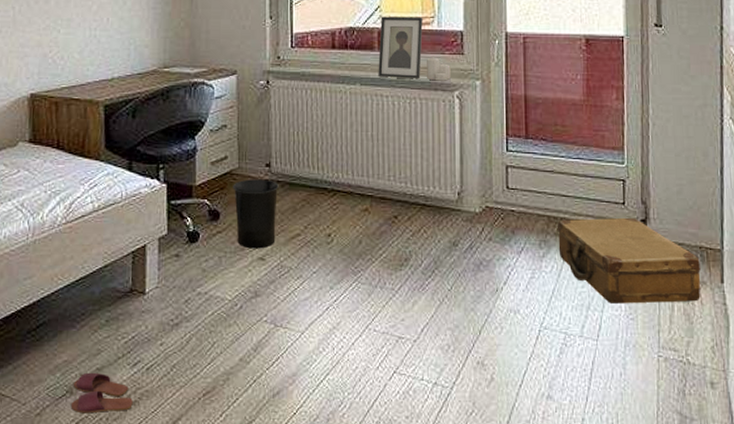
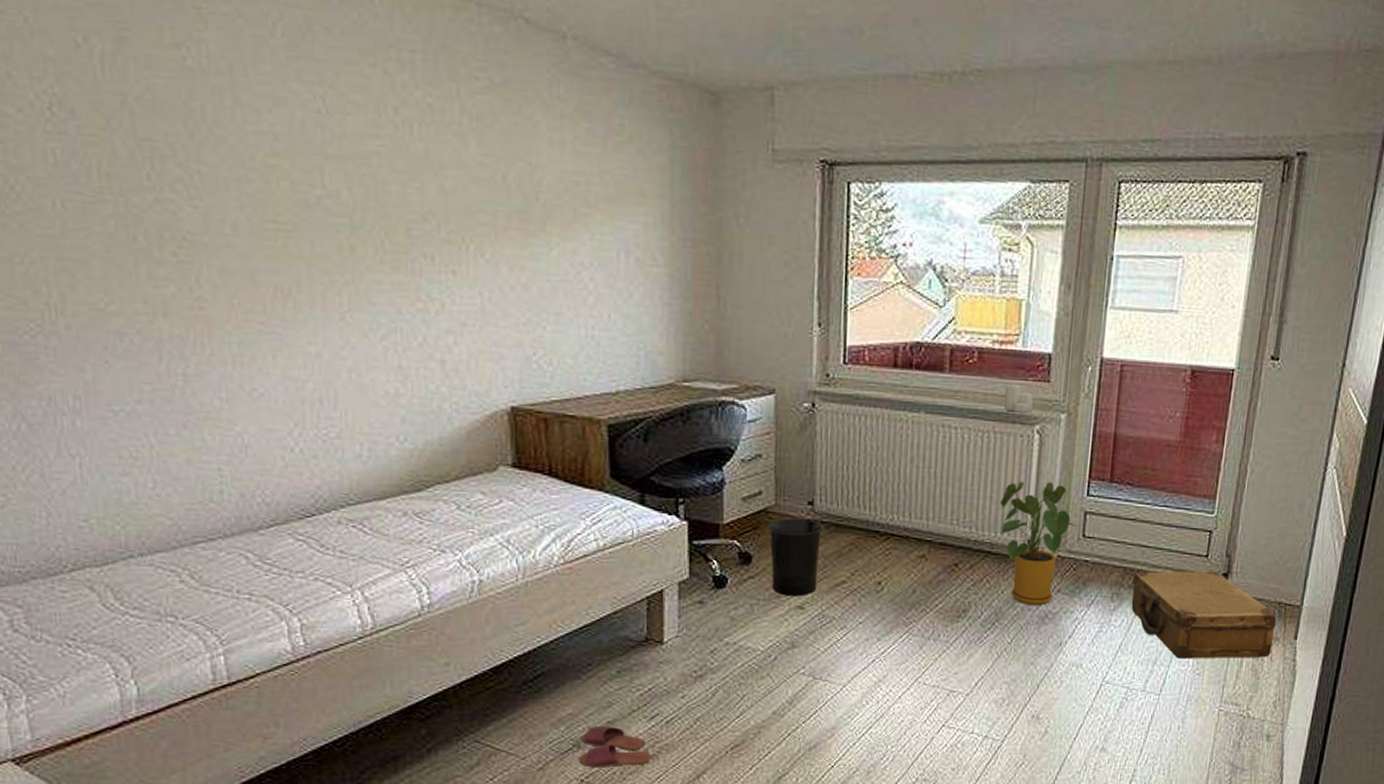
picture frame: present [378,16,423,79] -> none [947,330,1005,409]
house plant: none [430,140,501,254] -> present [1000,481,1077,606]

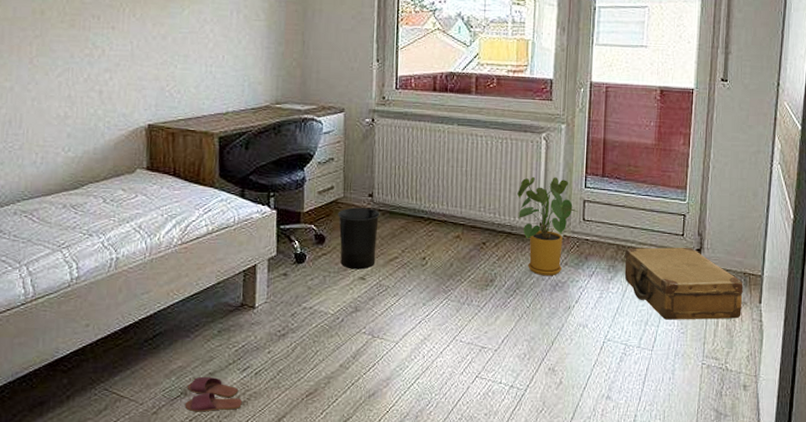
candle: present [1004,382,1033,413] -> none [518,101,540,124]

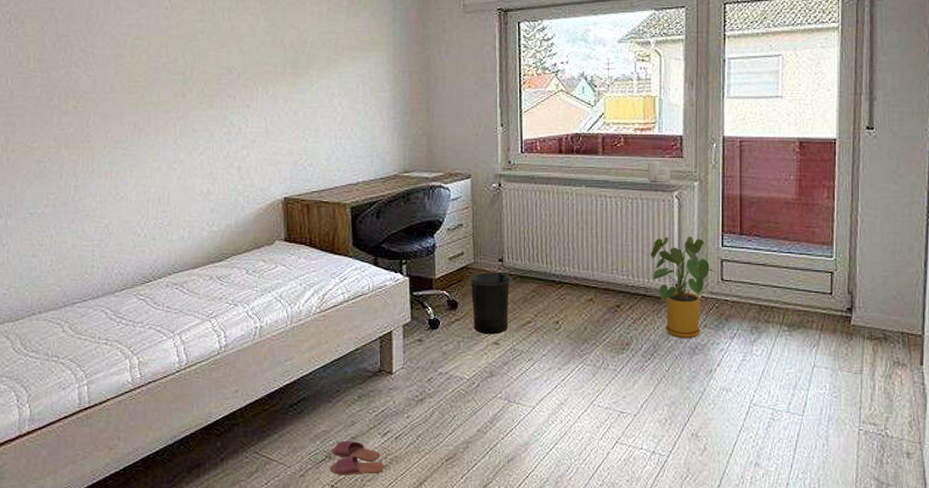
candle: none [518,101,540,124] -> present [648,159,670,182]
suitcase: present [624,247,743,320] -> none [767,306,901,383]

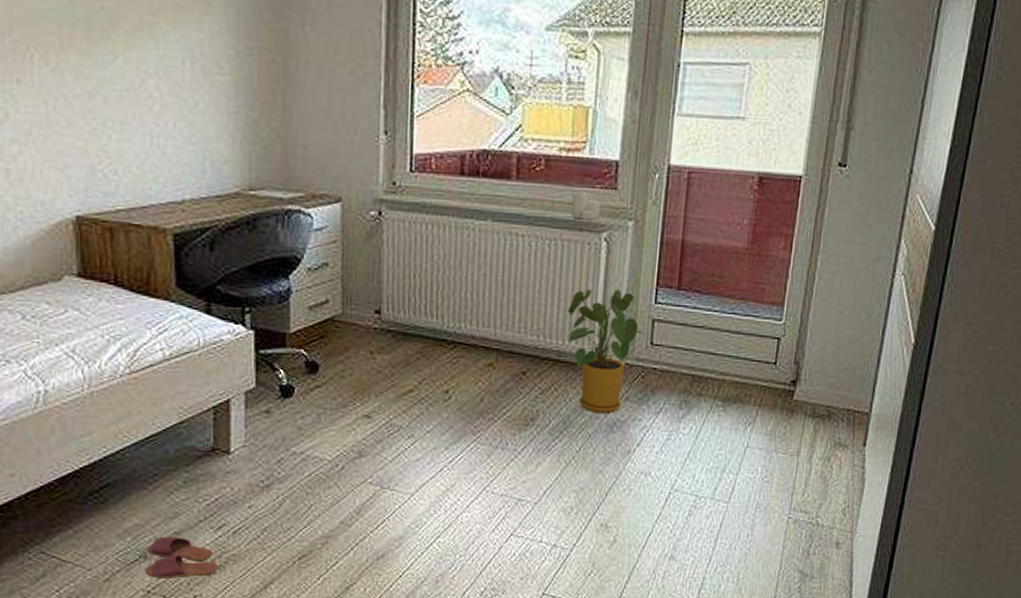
waste bin: present [469,273,511,335] -> none [335,327,390,406]

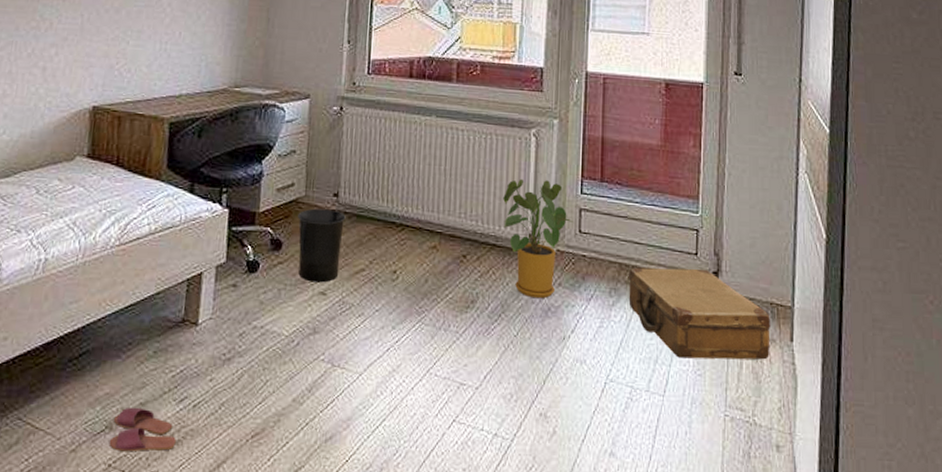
waste bin: none [335,327,390,406] -> present [298,208,346,283]
candle: present [572,189,601,220] -> none [504,91,529,118]
suitcase: none [699,378,846,467] -> present [628,267,770,360]

